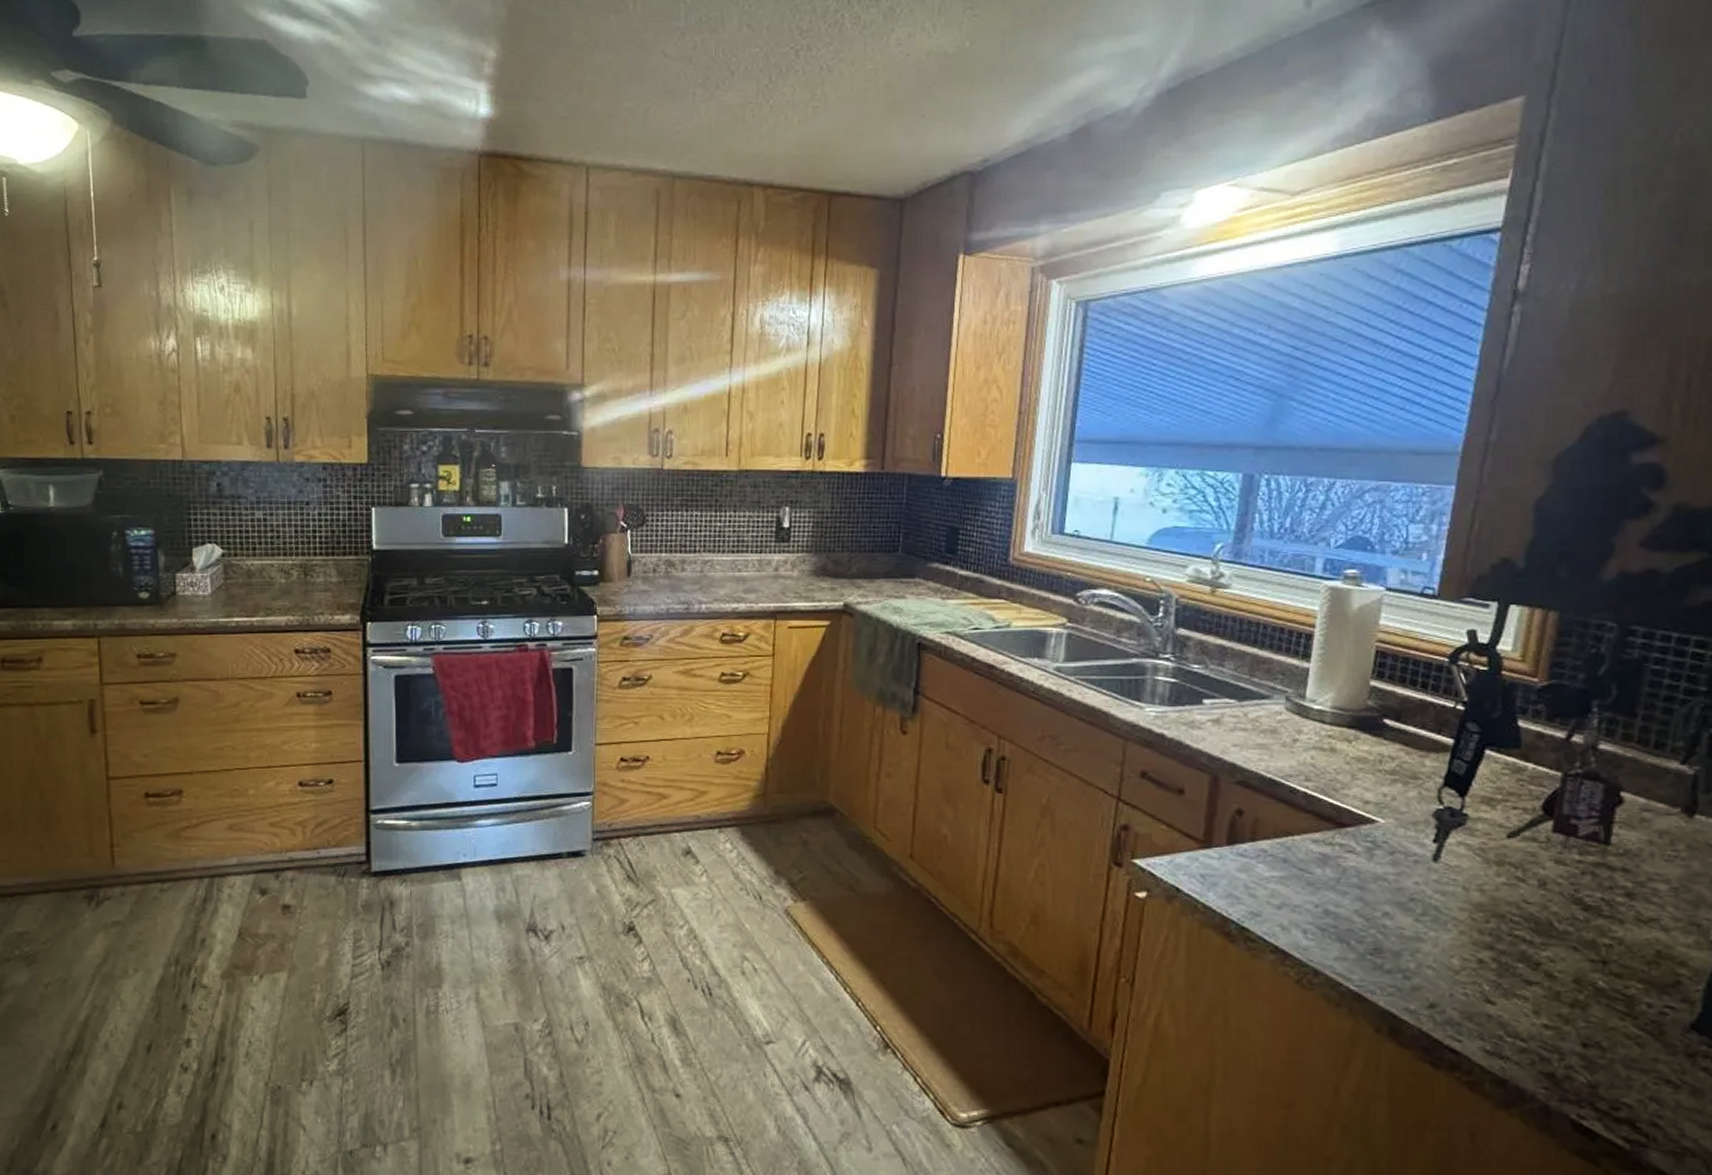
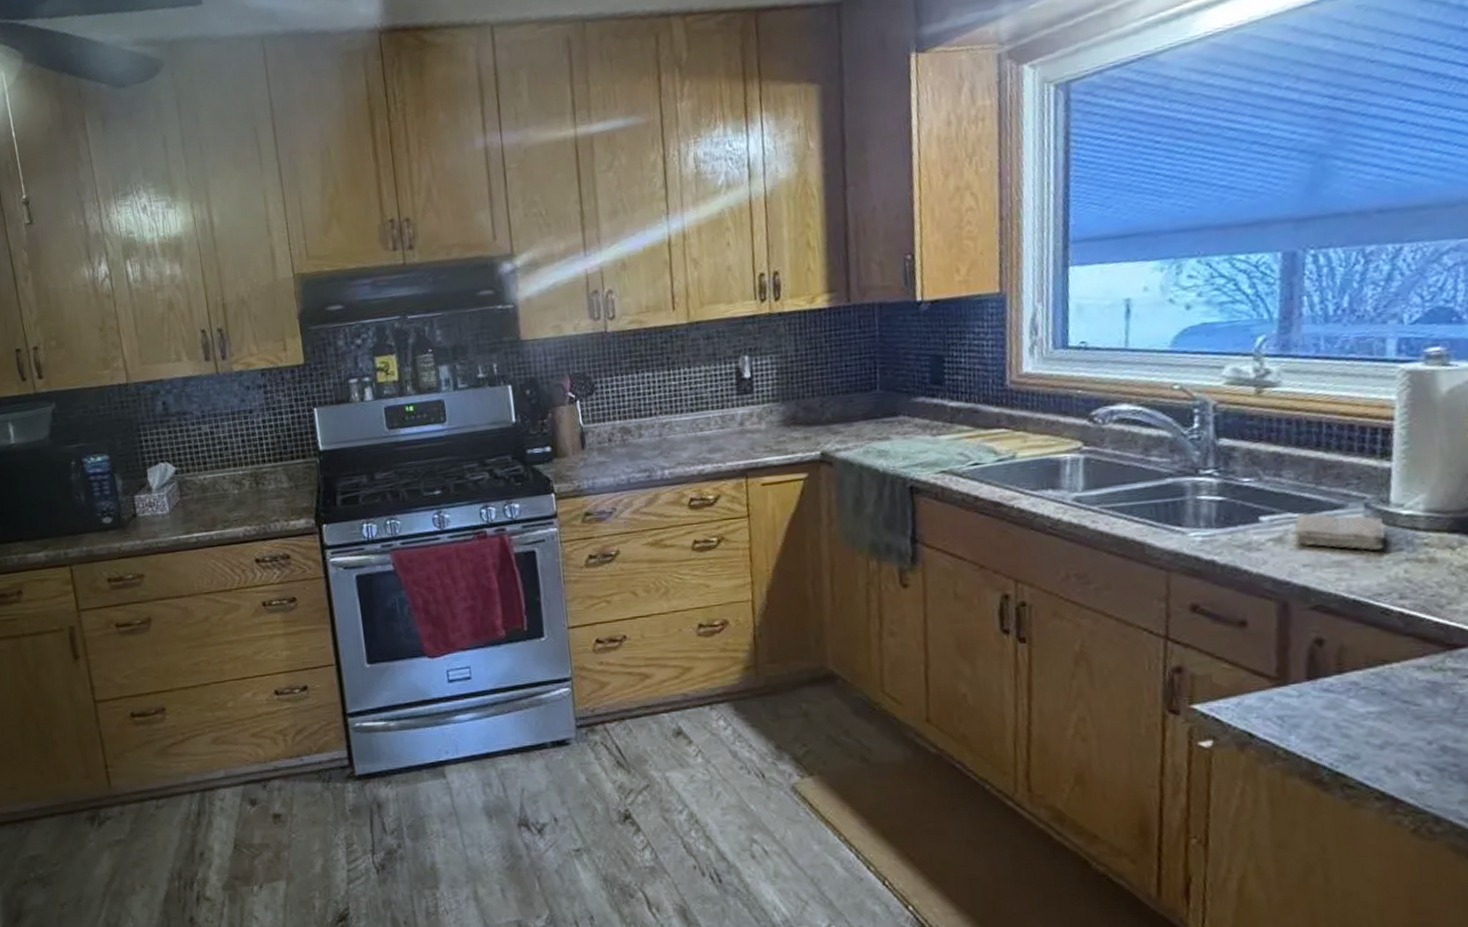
washcloth: none [1229,700,1300,737] -> present [1294,513,1386,551]

